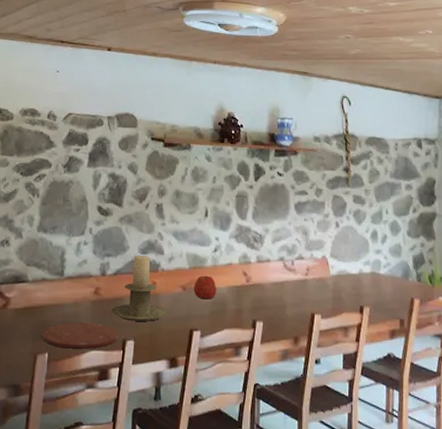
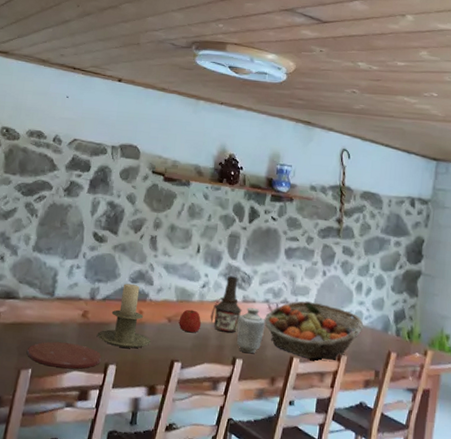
bottle: none [225,236,257,295] -> present [210,275,242,333]
vase: none [254,267,283,315] -> present [236,307,266,354]
fruit basket: none [280,255,383,315] -> present [263,301,364,362]

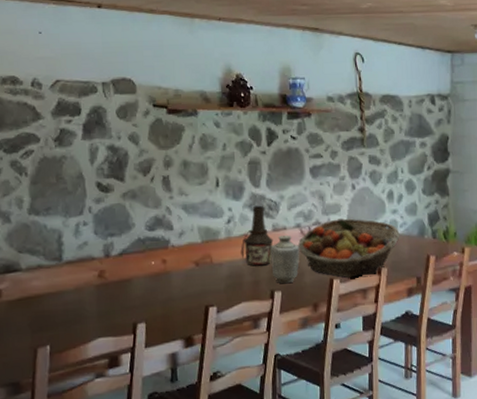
plate: present [27,341,101,369] -> none [41,308,127,338]
candle holder: present [97,284,152,349] -> none [119,232,181,303]
apple: present [178,309,202,333] -> none [207,248,232,274]

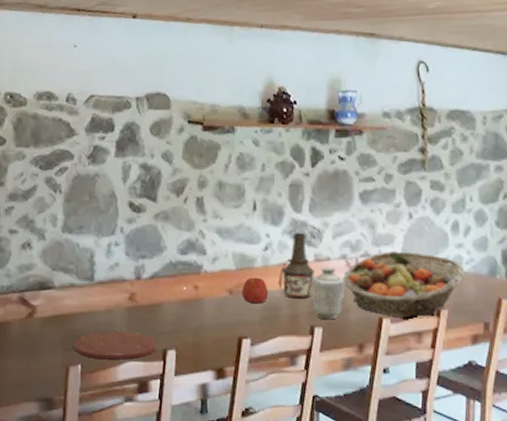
plate: none [41,308,127,338] -> present [73,331,157,360]
apple: none [207,248,232,274] -> present [242,277,269,304]

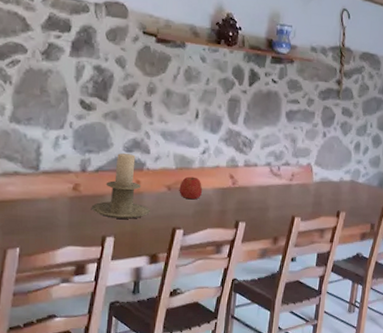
plate: present [73,331,157,360] -> none [13,218,97,245]
candle holder: none [150,257,213,329] -> present [92,153,151,219]
bottle: present [278,232,315,298] -> none [212,140,244,197]
vase: present [311,266,345,320] -> none [239,171,268,216]
fruit basket: present [342,251,465,319] -> none [265,162,361,219]

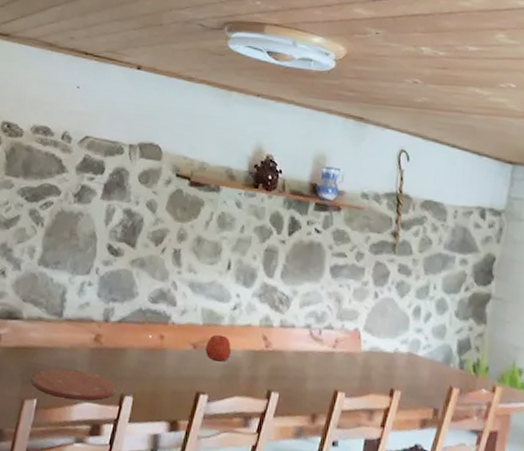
plate: none [13,218,97,245] -> present [32,368,116,401]
candle holder: present [92,153,151,219] -> none [112,304,174,378]

